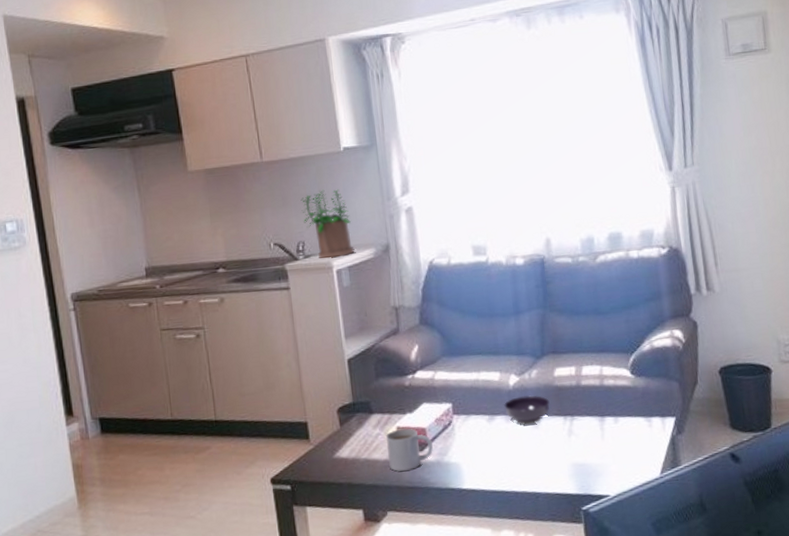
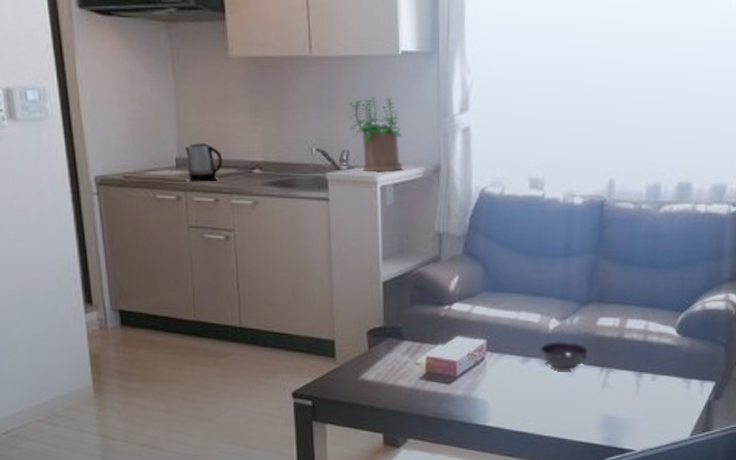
kettle: none [153,250,189,288] -> present [185,142,223,182]
mug: present [385,428,433,473] -> none [414,359,461,402]

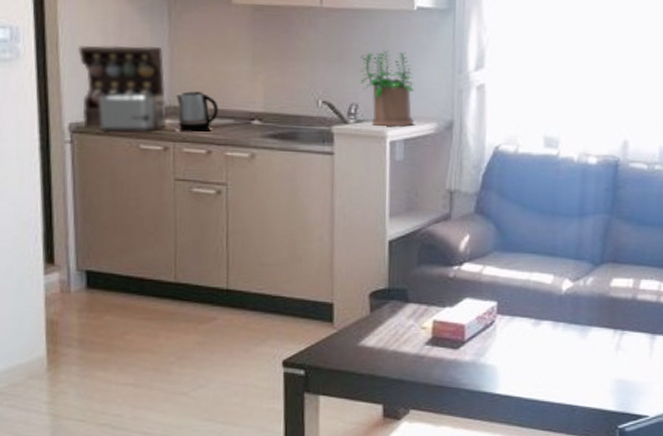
spice rack: none [97,101,178,182] -> present [78,45,167,130]
toaster: none [118,146,179,186] -> present [99,93,167,135]
bowl: present [539,342,588,370] -> none [552,303,602,333]

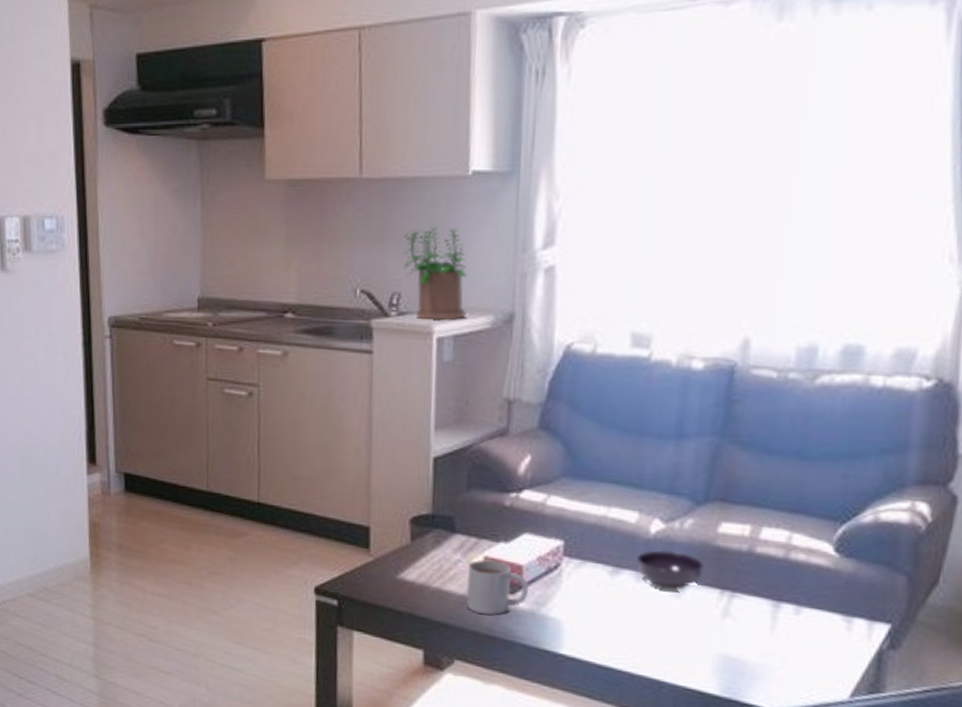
spice rack: present [78,45,167,130] -> none [116,232,200,324]
toaster: present [99,93,167,135] -> none [135,284,200,329]
kettle: present [177,90,219,133] -> none [209,280,251,327]
mug: none [418,323,470,369] -> present [466,559,529,616]
bowl: none [552,303,602,333] -> present [635,550,704,590]

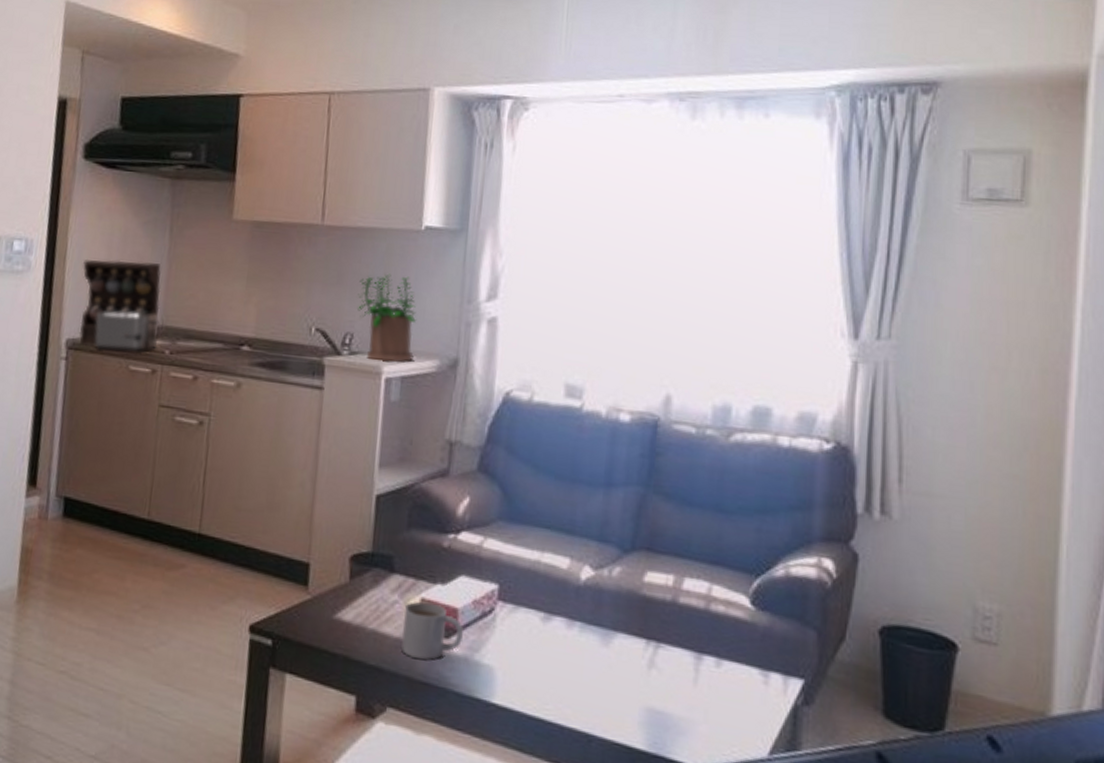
spice rack: none [116,232,200,324] -> present [79,260,161,347]
toaster: none [135,284,200,329] -> present [94,310,160,356]
bowl: present [635,550,704,590] -> none [566,597,631,639]

